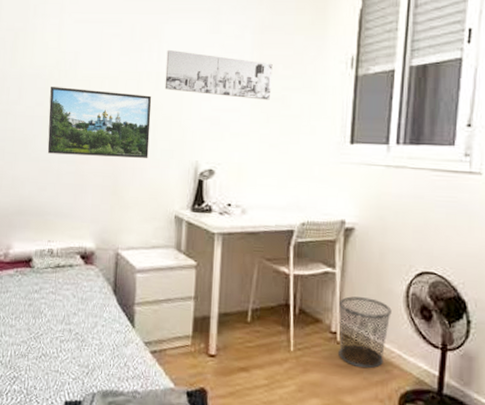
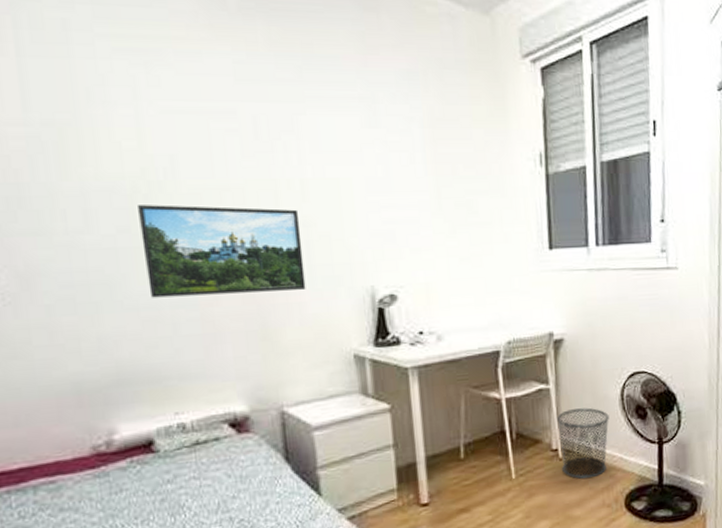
wall art: present [164,50,273,100] -> none [310,150,453,207]

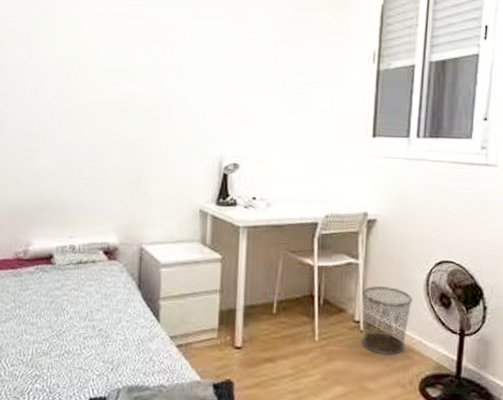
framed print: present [138,205,306,298] -> none [67,80,175,152]

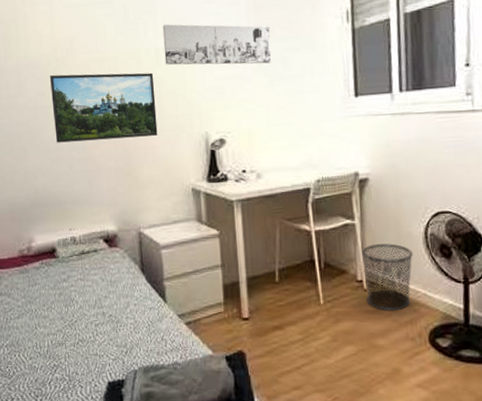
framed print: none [67,80,175,152] -> present [50,72,158,143]
wall art: none [188,43,296,94] -> present [162,24,271,65]

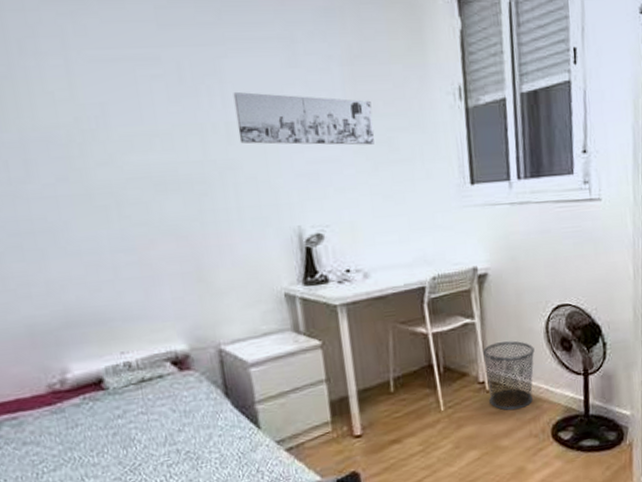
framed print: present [50,72,158,143] -> none [74,152,236,243]

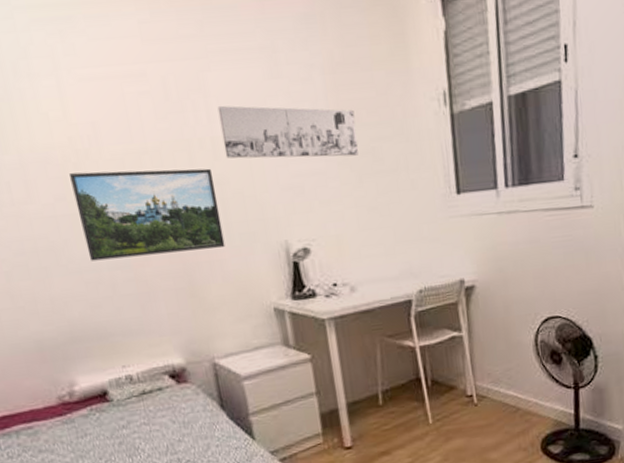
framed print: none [74,152,236,243] -> present [70,168,225,261]
waste bin: present [483,341,535,411] -> none [471,354,524,424]

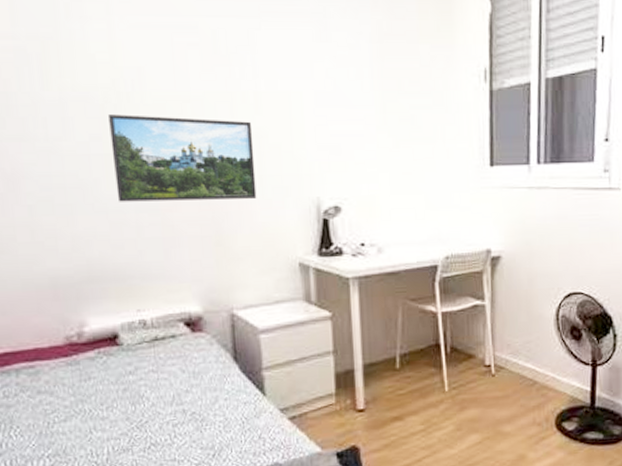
wall art: present [217,105,358,159] -> none [264,64,398,121]

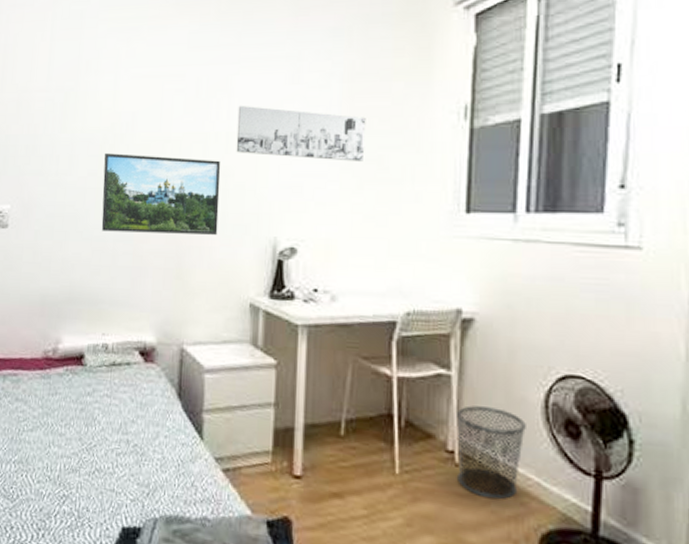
wall art: none [264,64,398,121] -> present [236,106,366,161]
waste bin: none [491,326,543,396] -> present [457,405,526,500]

